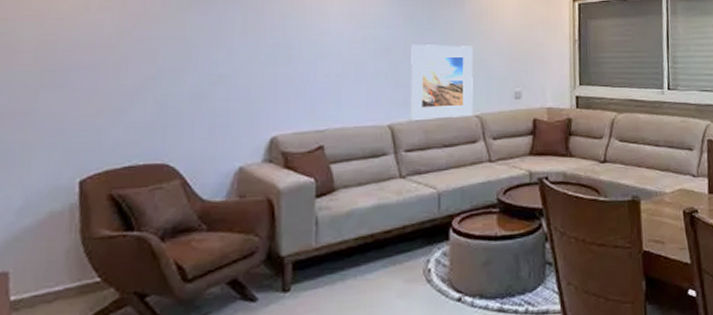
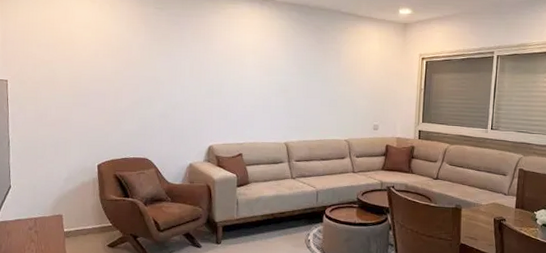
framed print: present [411,45,473,120] -> none [300,88,345,141]

